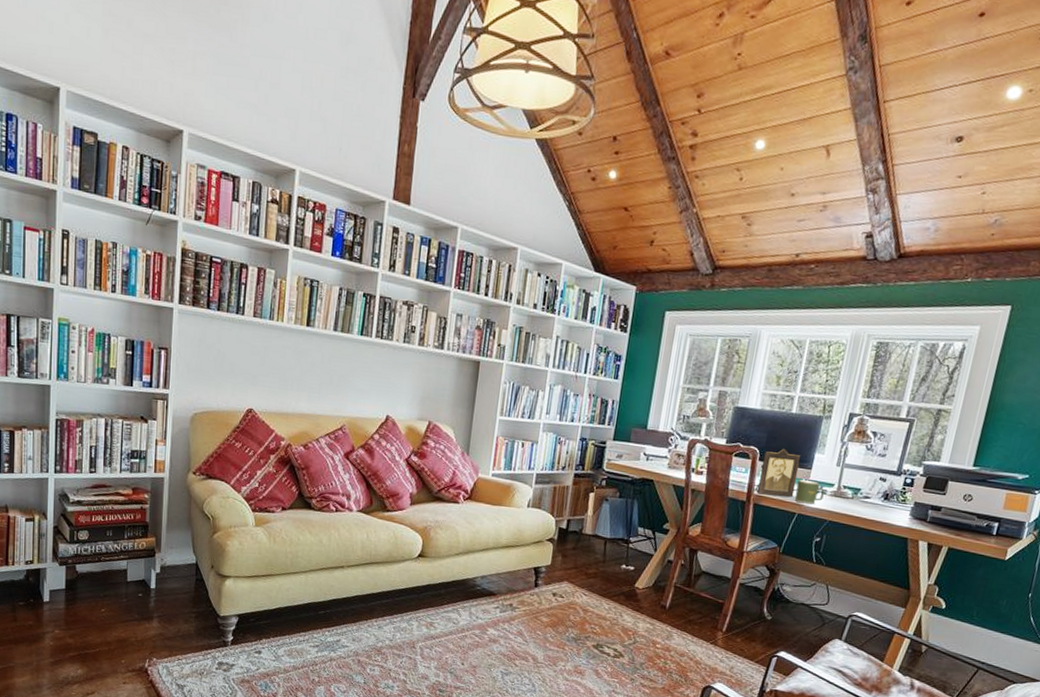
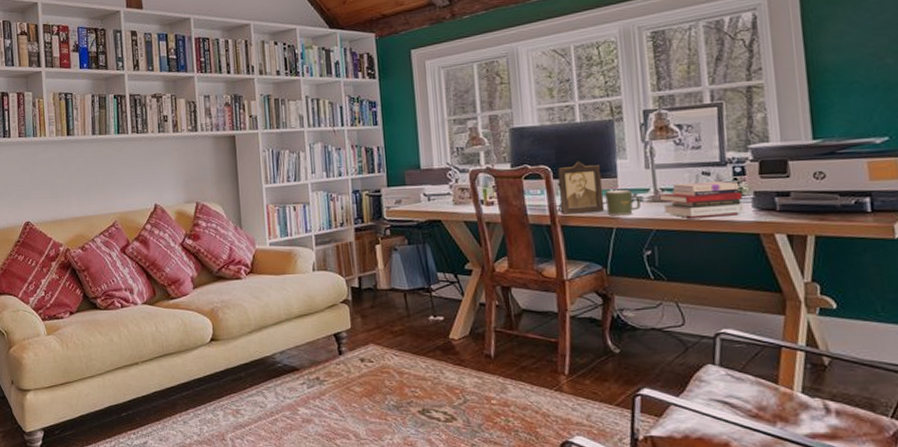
books: none [839,484,906,520] -> present [659,180,745,218]

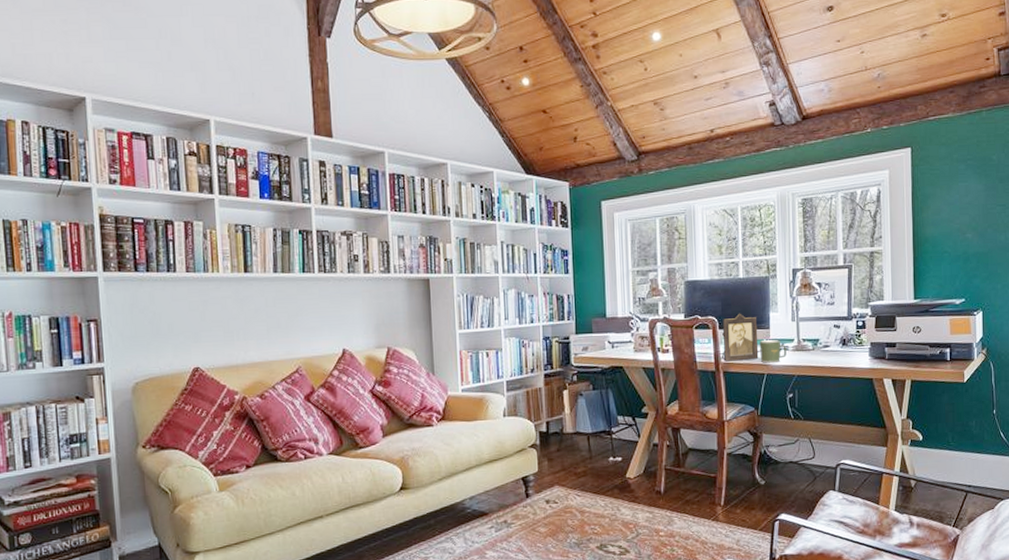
books: present [659,180,745,218] -> none [801,333,864,365]

